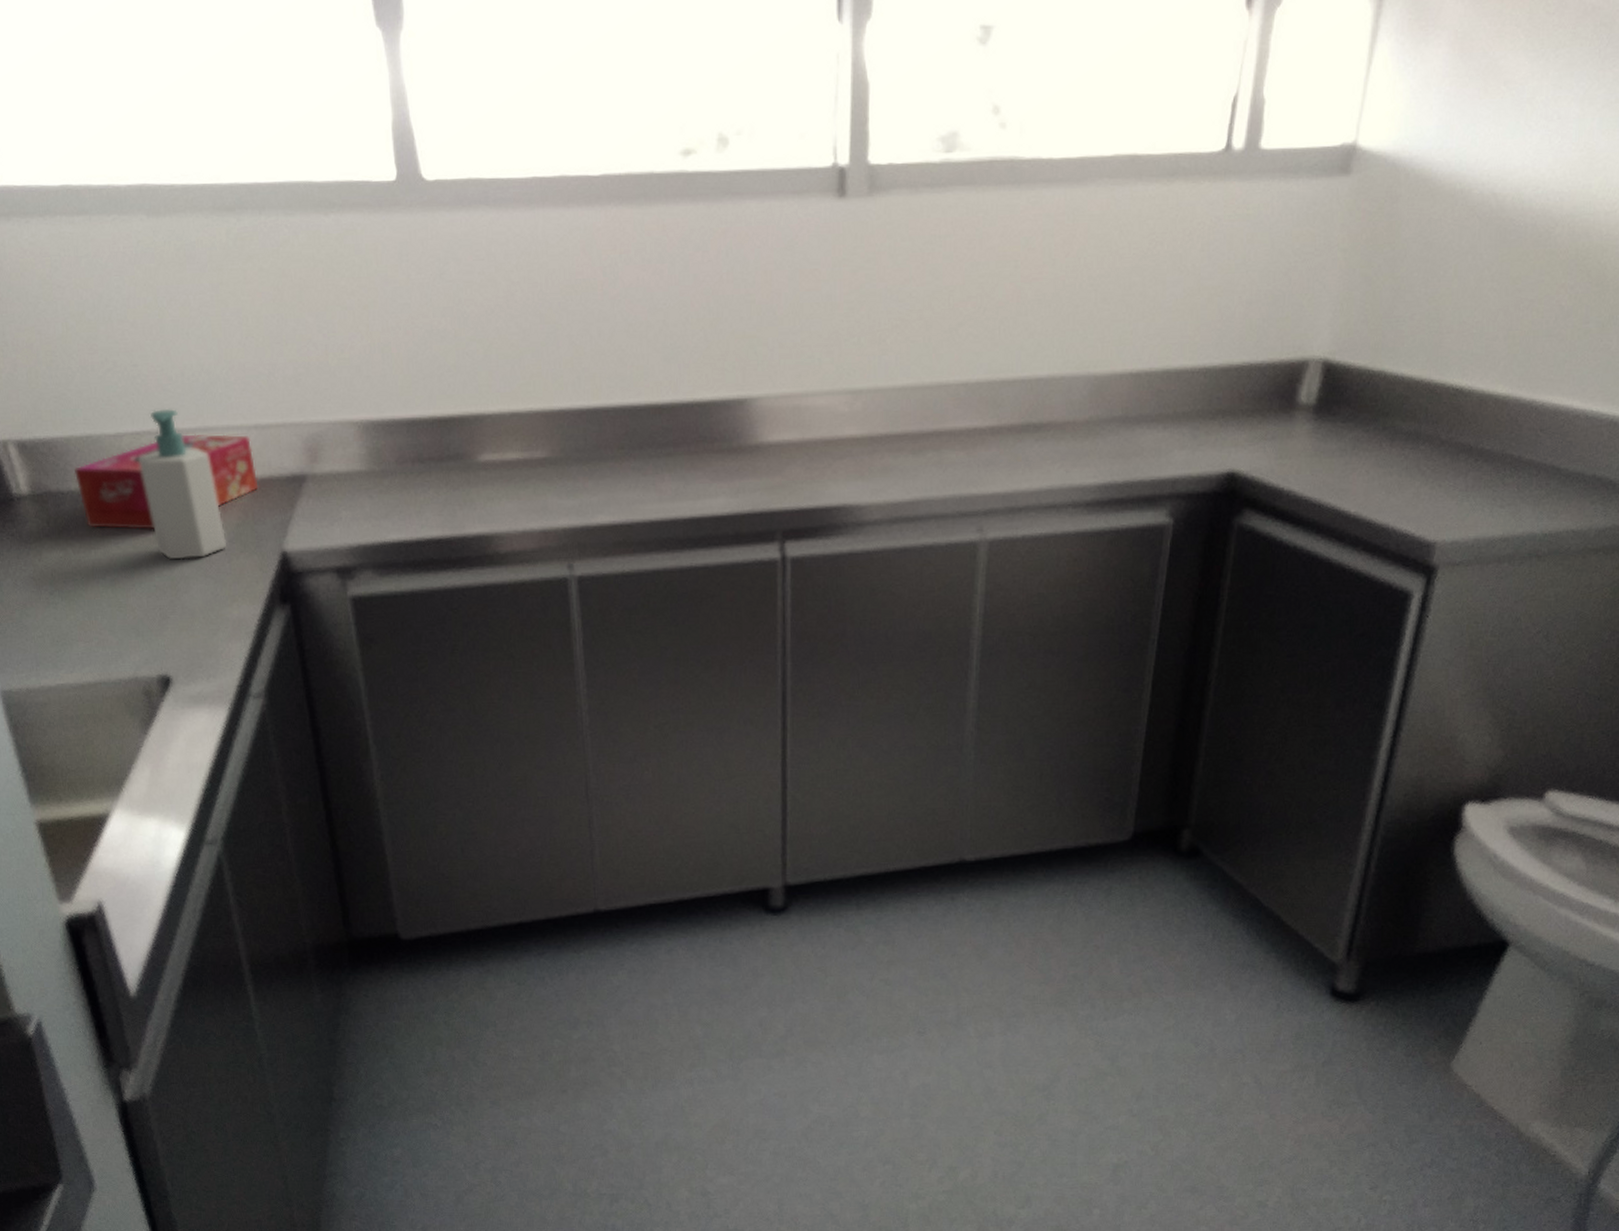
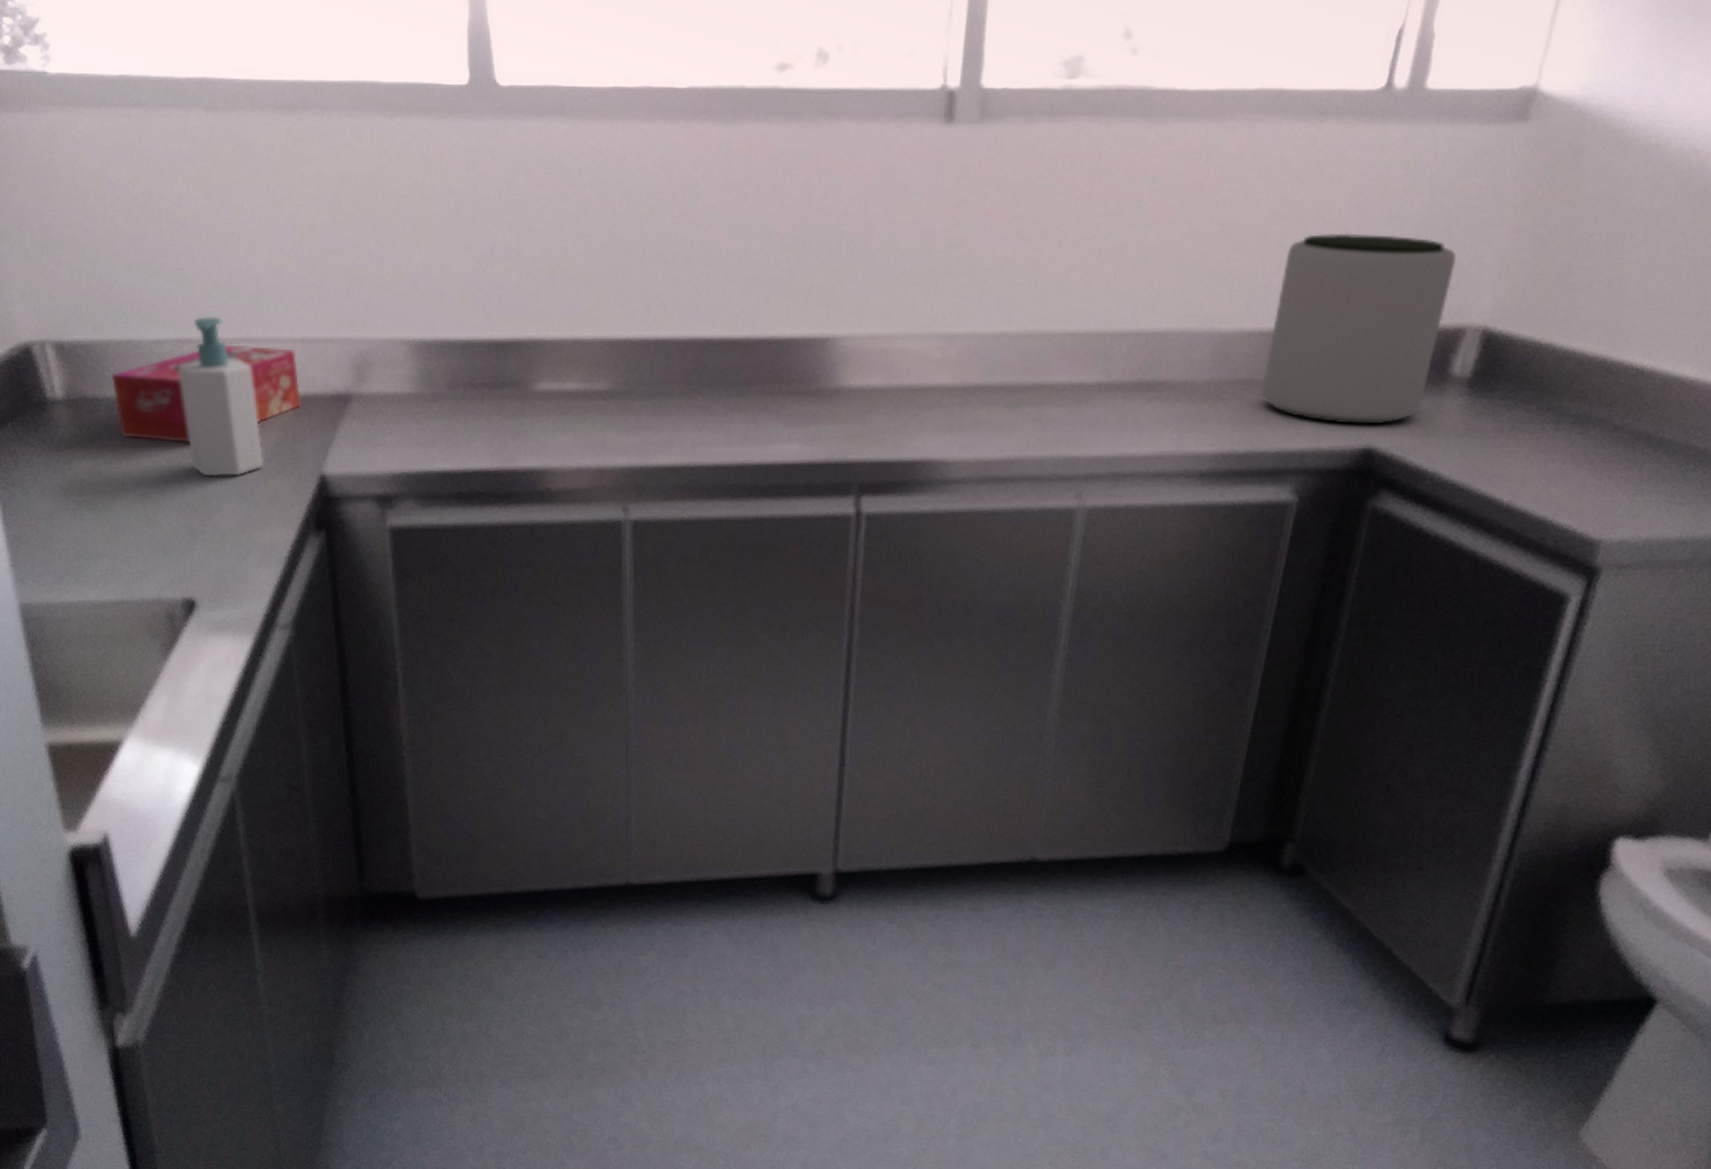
plant pot: none [1135,280,1297,452] -> present [1261,233,1456,425]

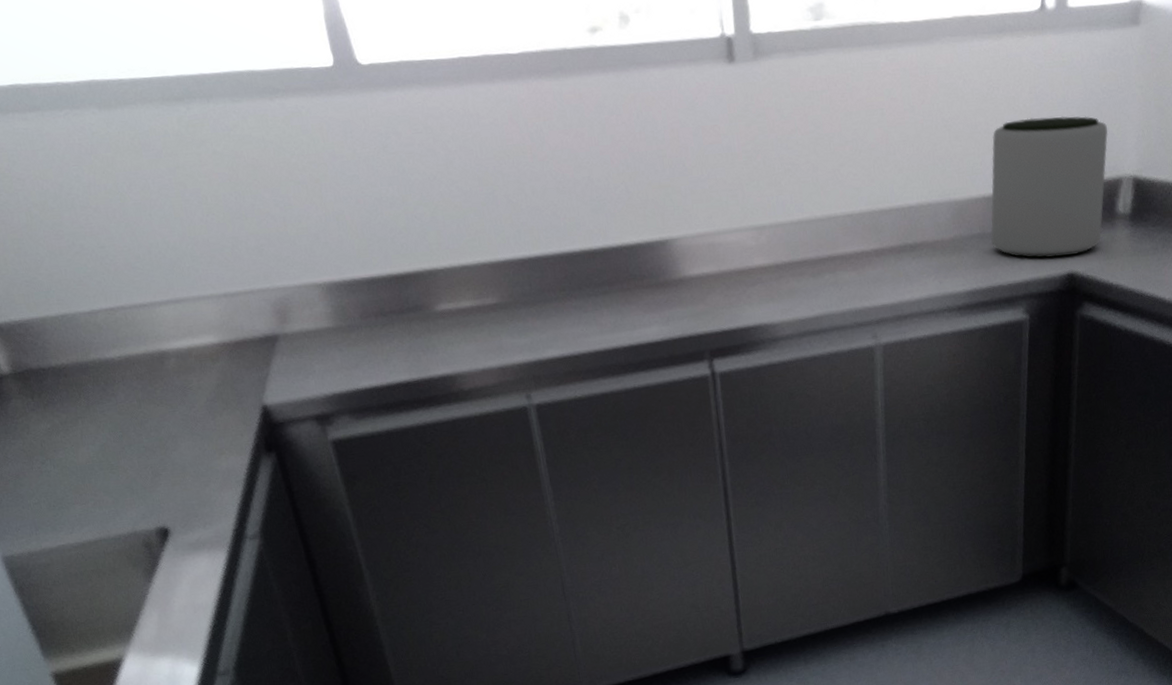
tissue box: present [111,344,301,444] -> none [53,304,234,399]
soap bottle: present [178,317,264,477] -> none [114,284,210,423]

